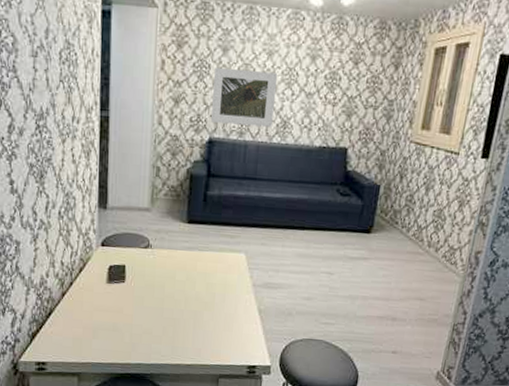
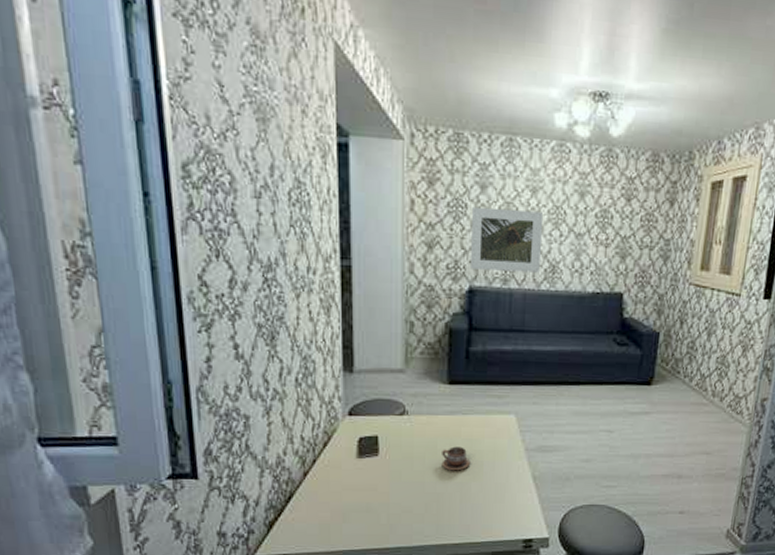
cup: none [178,278,204,300] -> present [441,446,471,471]

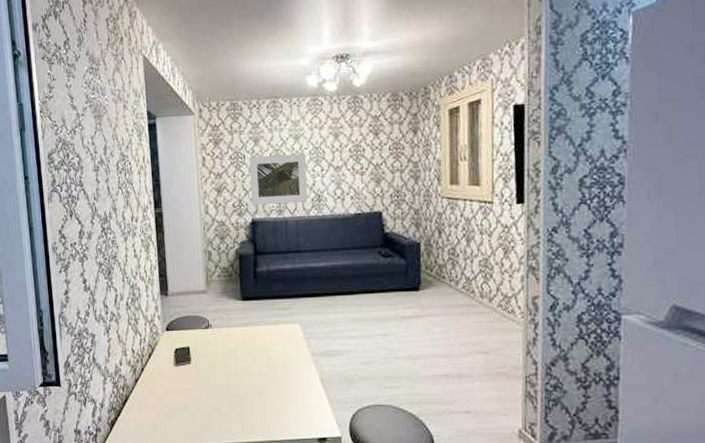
cup: present [441,446,471,471] -> none [241,354,266,375]

